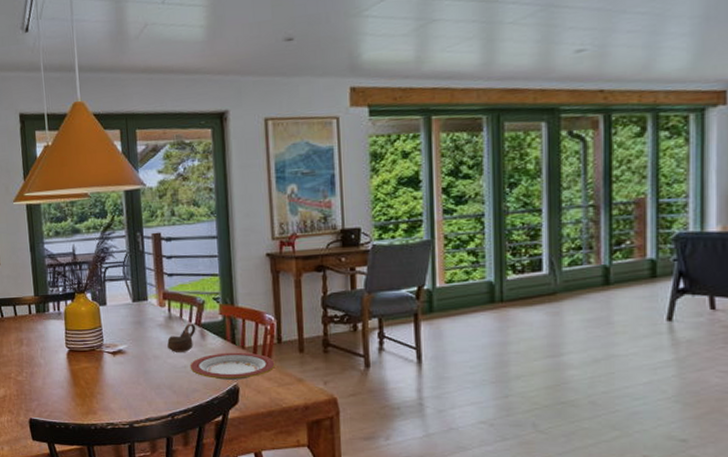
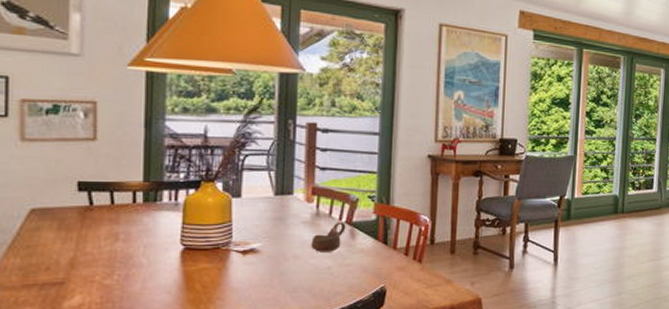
plate: present [190,352,276,380] -> none [334,253,427,282]

